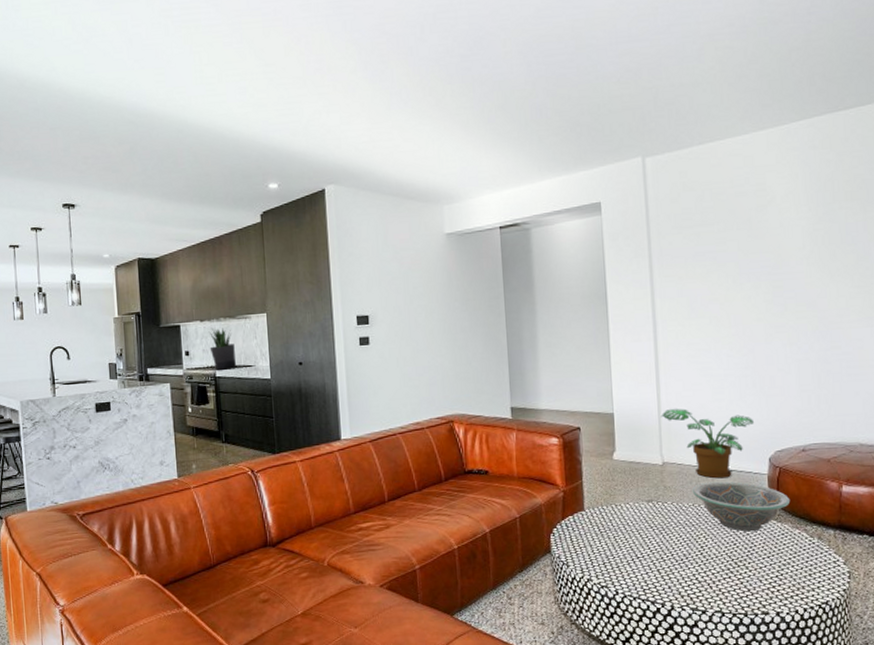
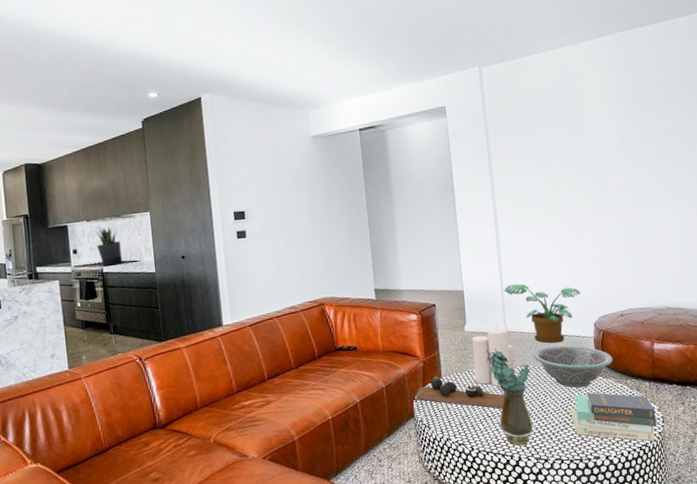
decorative tray: none [554,508,658,550] -> present [416,376,505,409]
candle: none [620,452,673,525] -> present [472,323,517,387]
vase: none [637,481,690,593] -> present [485,348,533,446]
books: none [736,538,841,600] -> present [571,392,657,442]

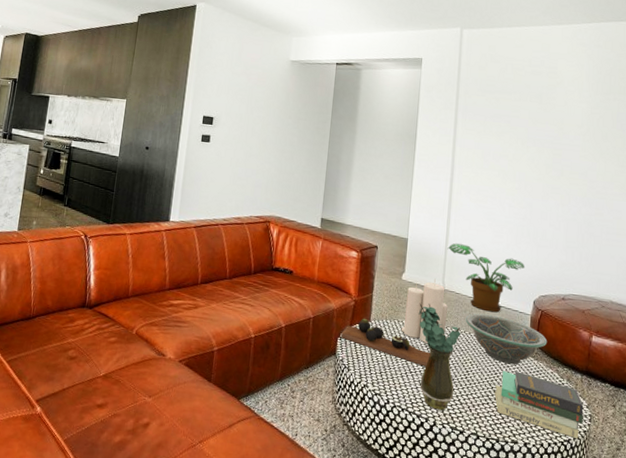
planter: present [95,227,123,267] -> none [71,104,93,143]

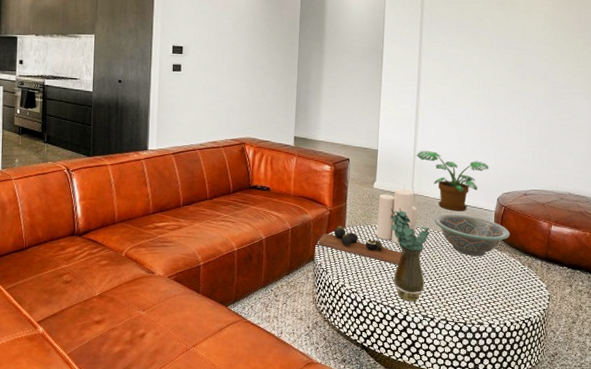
books: present [495,371,584,440] -> none [462,262,543,317]

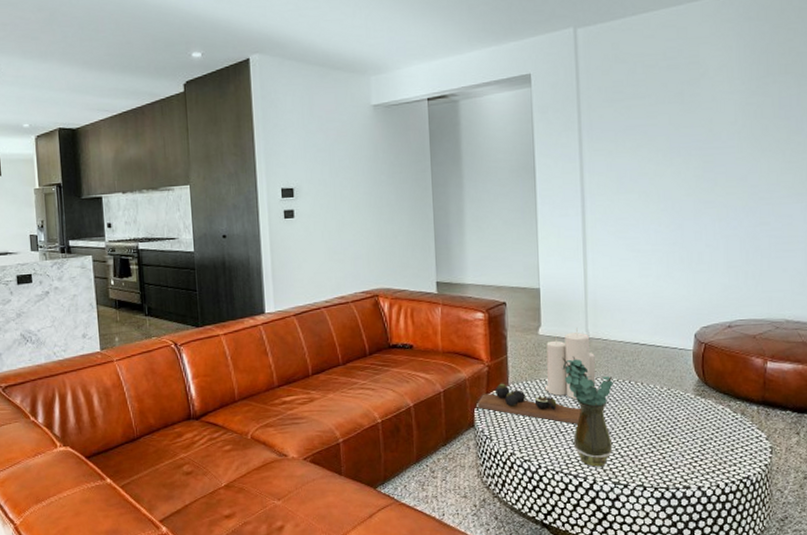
potted plant: present [415,150,490,212] -> none [587,283,681,354]
decorative bowl: present [433,213,510,257] -> none [616,356,715,407]

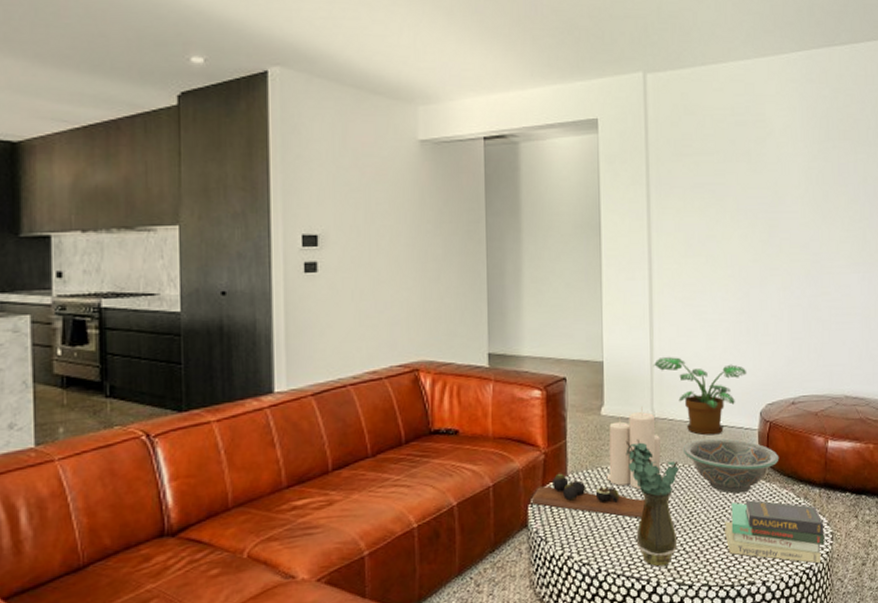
potted plant: none [587,283,681,354] -> present [653,356,747,435]
decorative bowl: none [616,356,715,407] -> present [682,438,779,494]
books: none [659,413,763,475] -> present [725,500,825,564]

